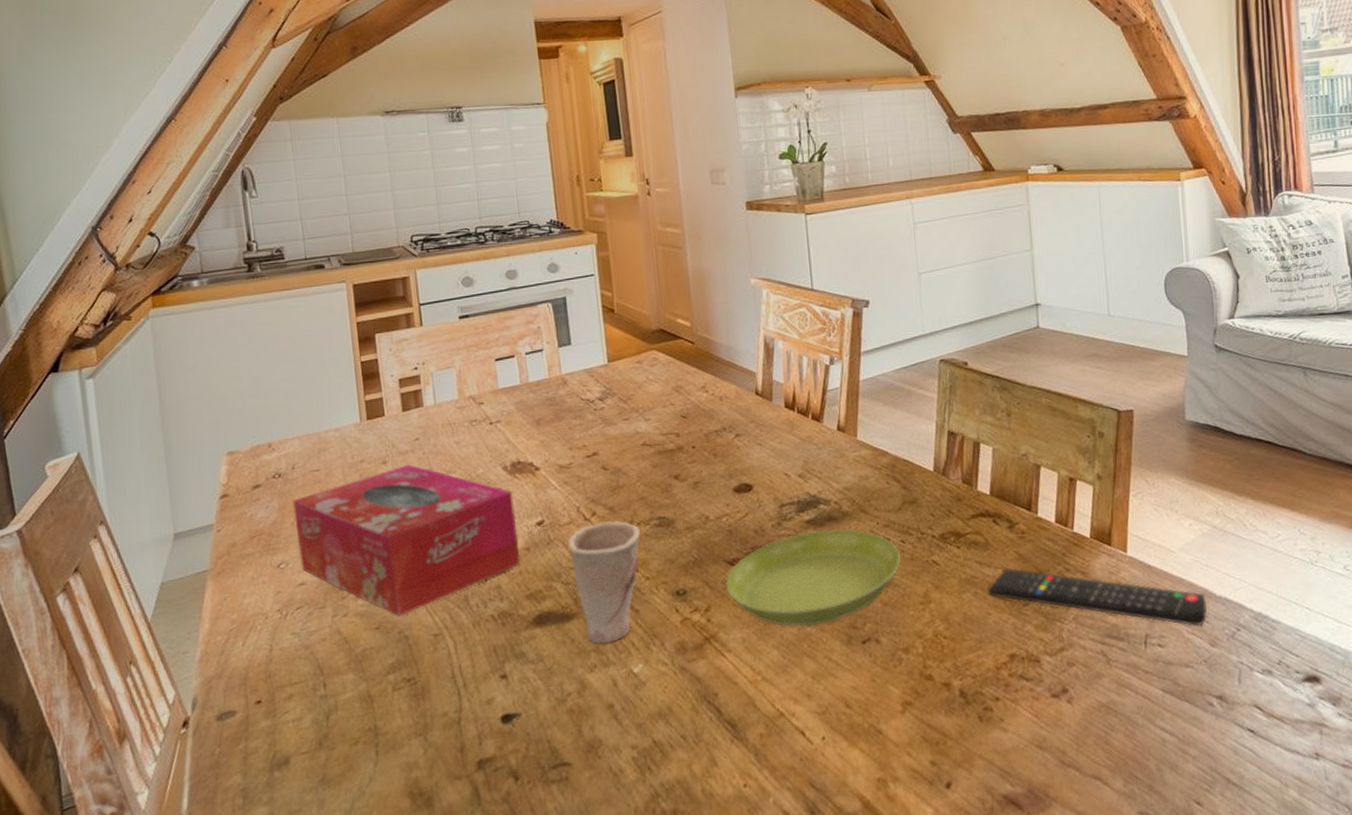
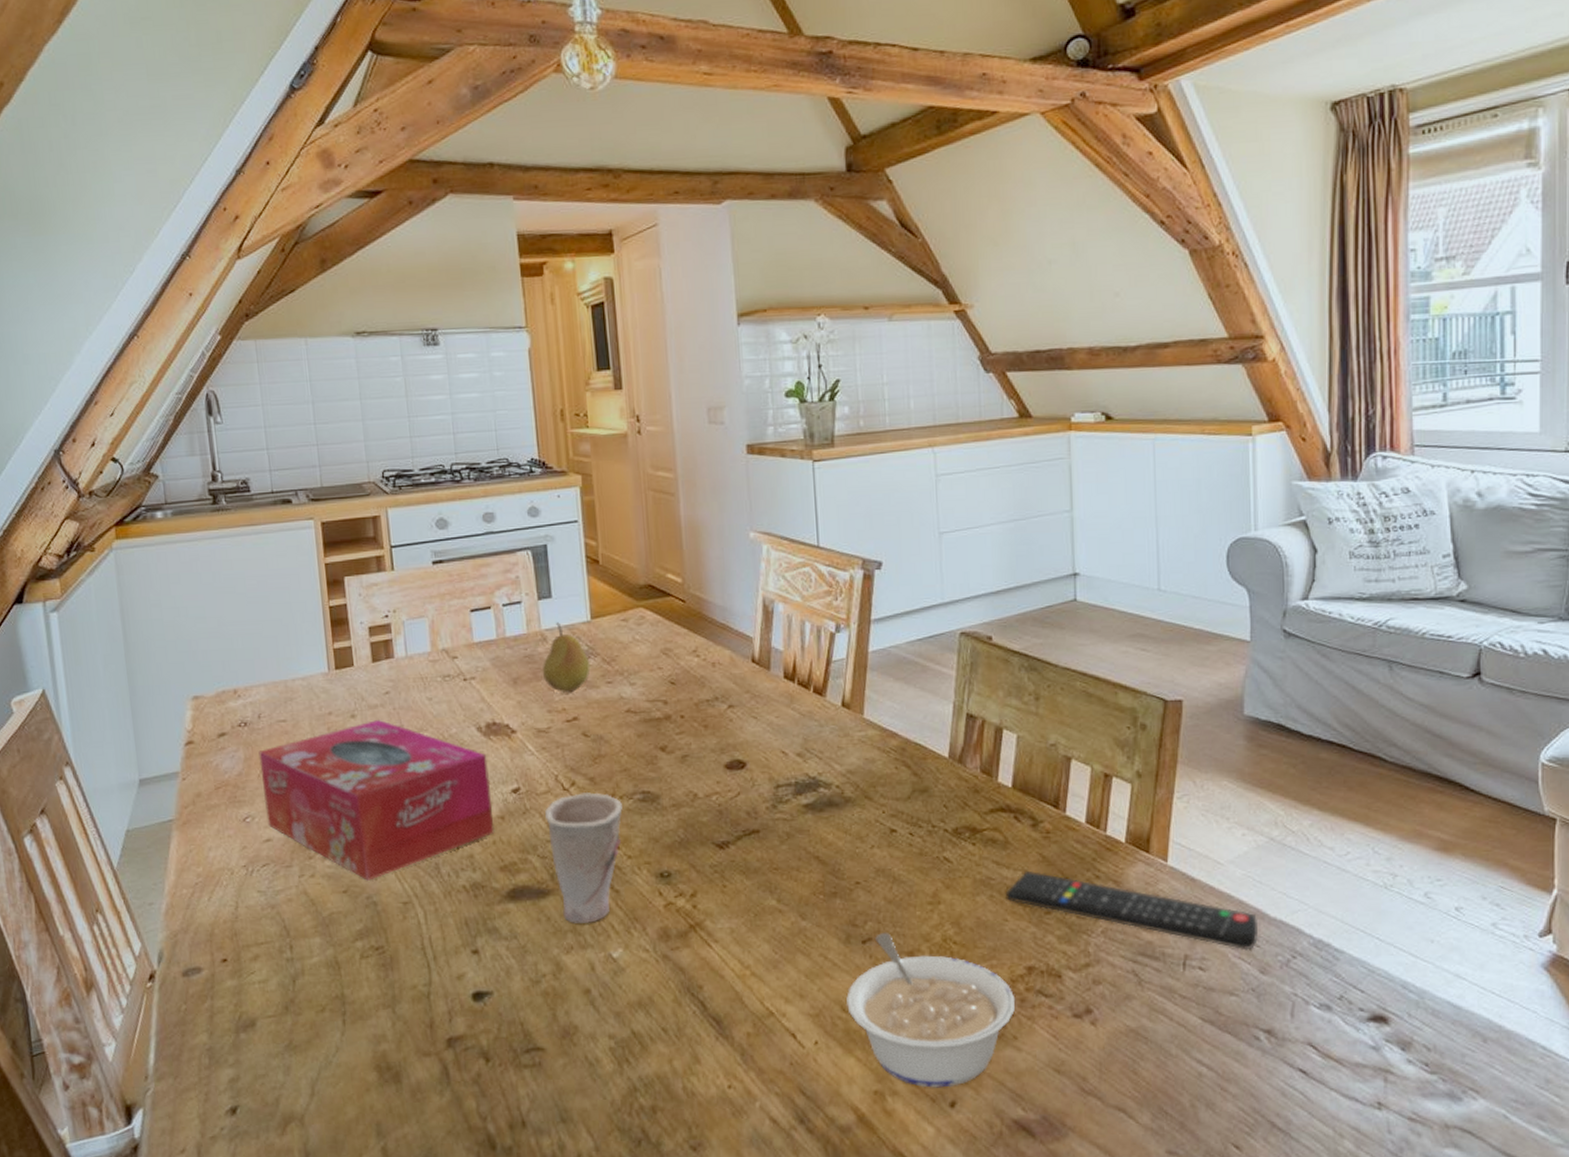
fruit: none [563,367,608,432] -> present [542,622,591,694]
saucer: present [726,529,901,627] -> none [714,815,909,920]
legume: none [850,631,1001,772] -> present [846,932,1016,1088]

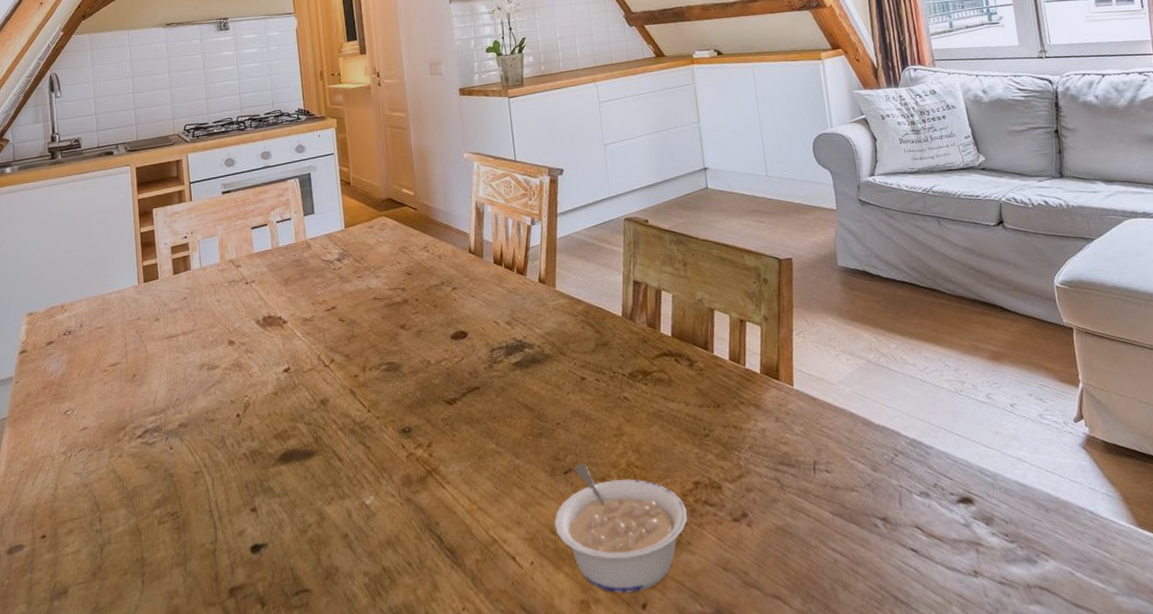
tissue box: present [258,719,495,881] -> none [79,320,270,456]
fruit: present [542,622,591,694] -> none [307,232,345,289]
cup: present [545,792,623,923] -> none [310,366,372,478]
remote control: present [1005,870,1258,951] -> none [673,402,867,453]

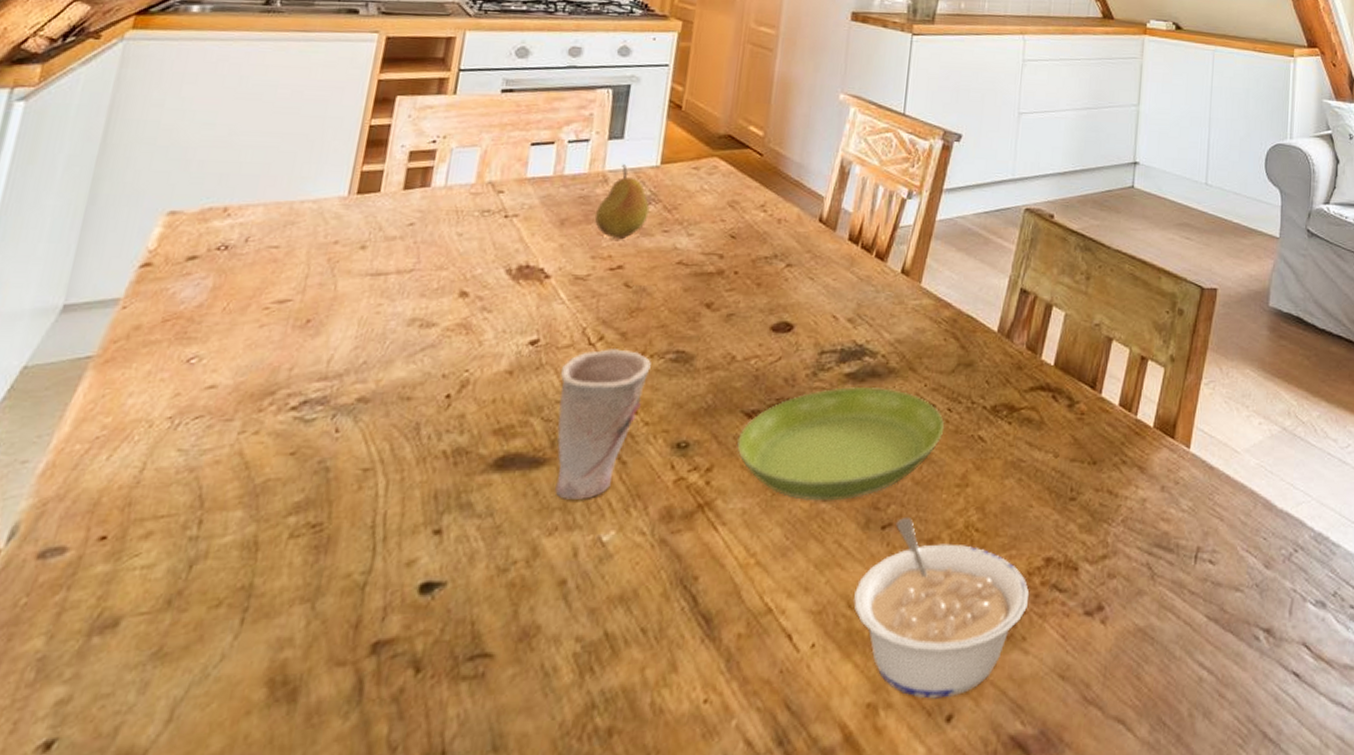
fruit: none [307,232,345,289] -> present [594,164,650,240]
cup: none [310,366,372,478] -> present [555,349,651,499]
saucer: none [445,369,596,459] -> present [737,386,945,501]

